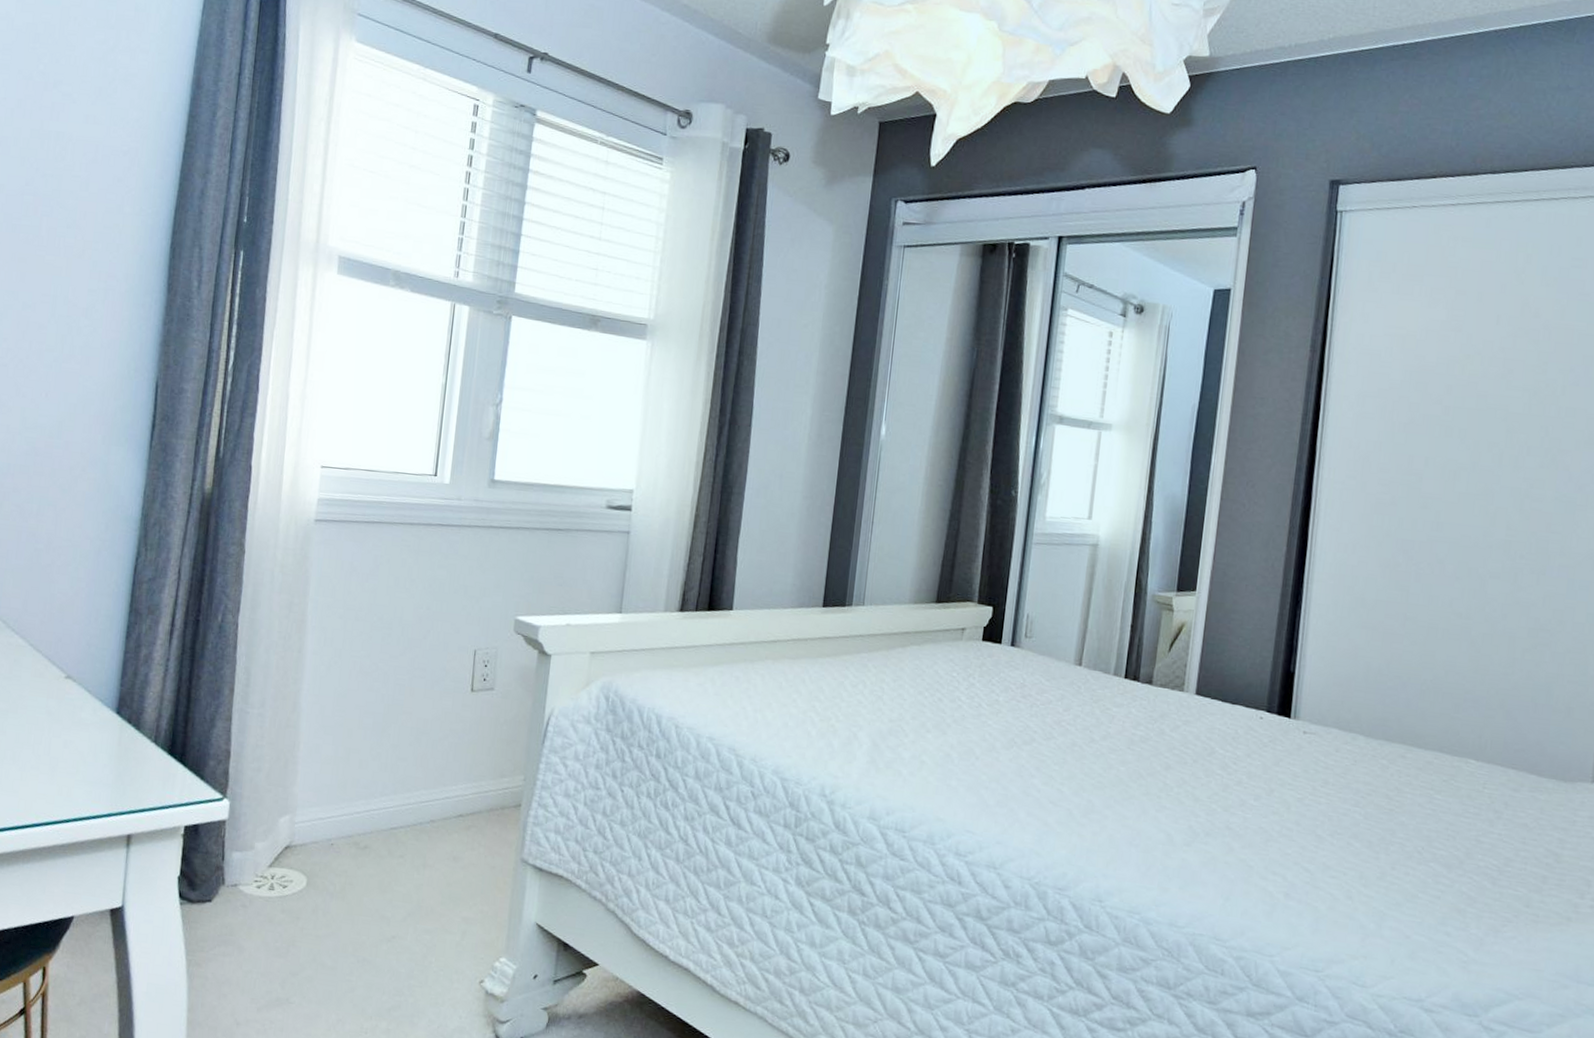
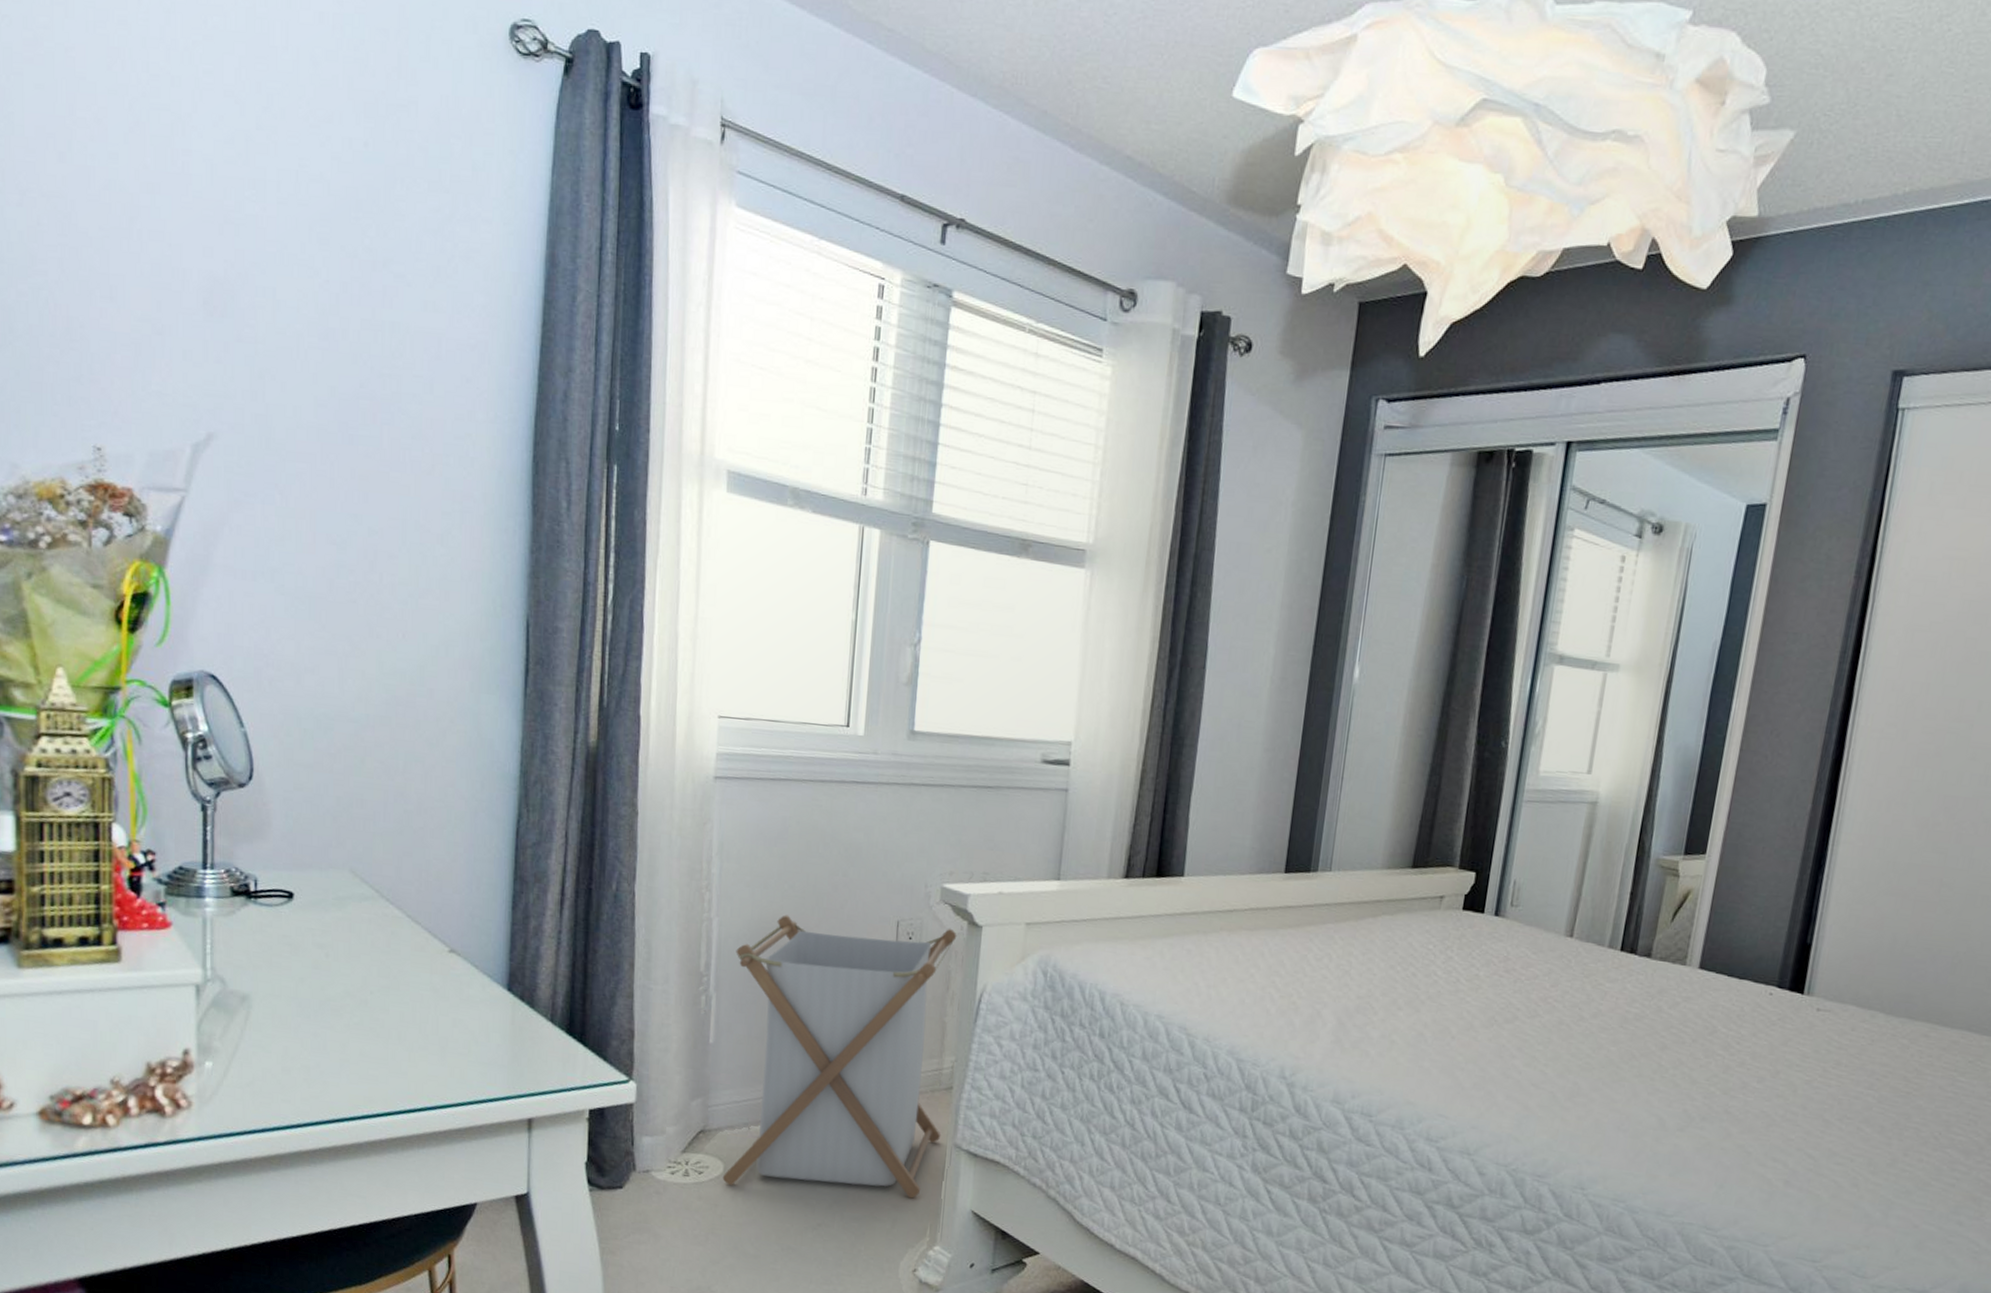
laundry basket: none [305,644,528,911] -> present [722,914,957,1199]

